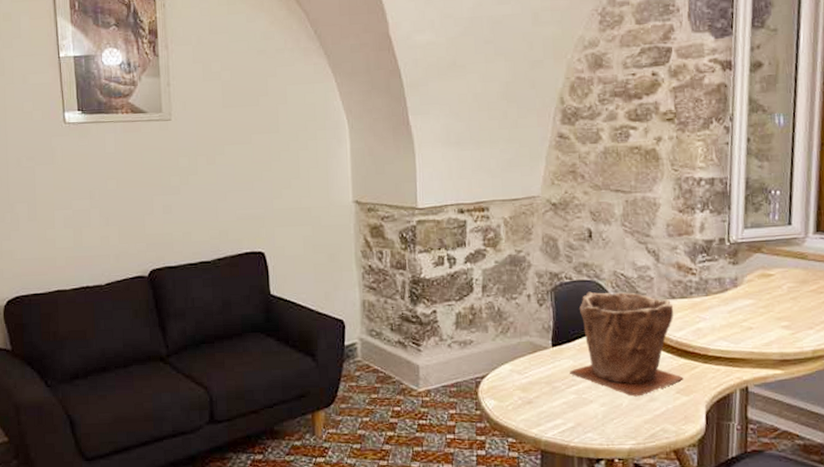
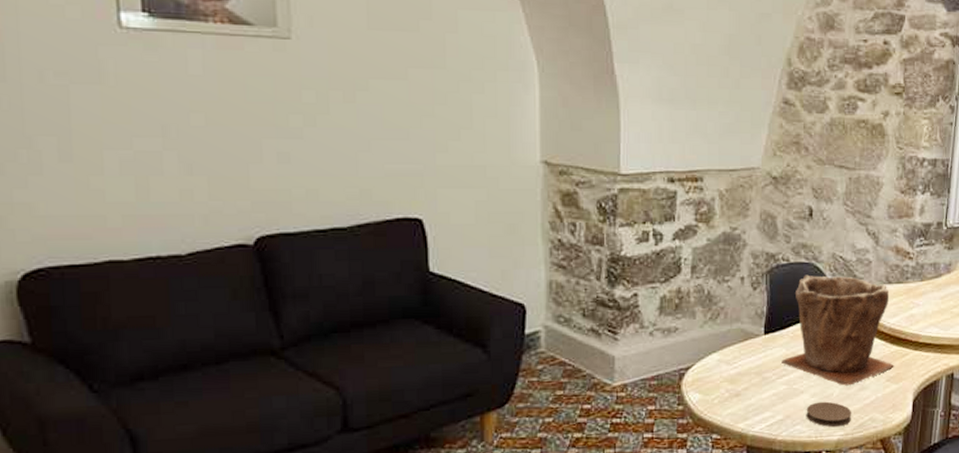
coaster: none [596,411,643,436] -> present [806,401,852,427]

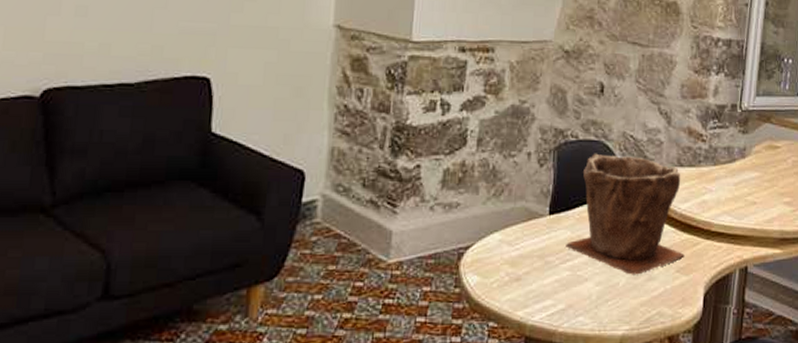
coaster: present [806,401,852,427] -> none [589,291,639,320]

